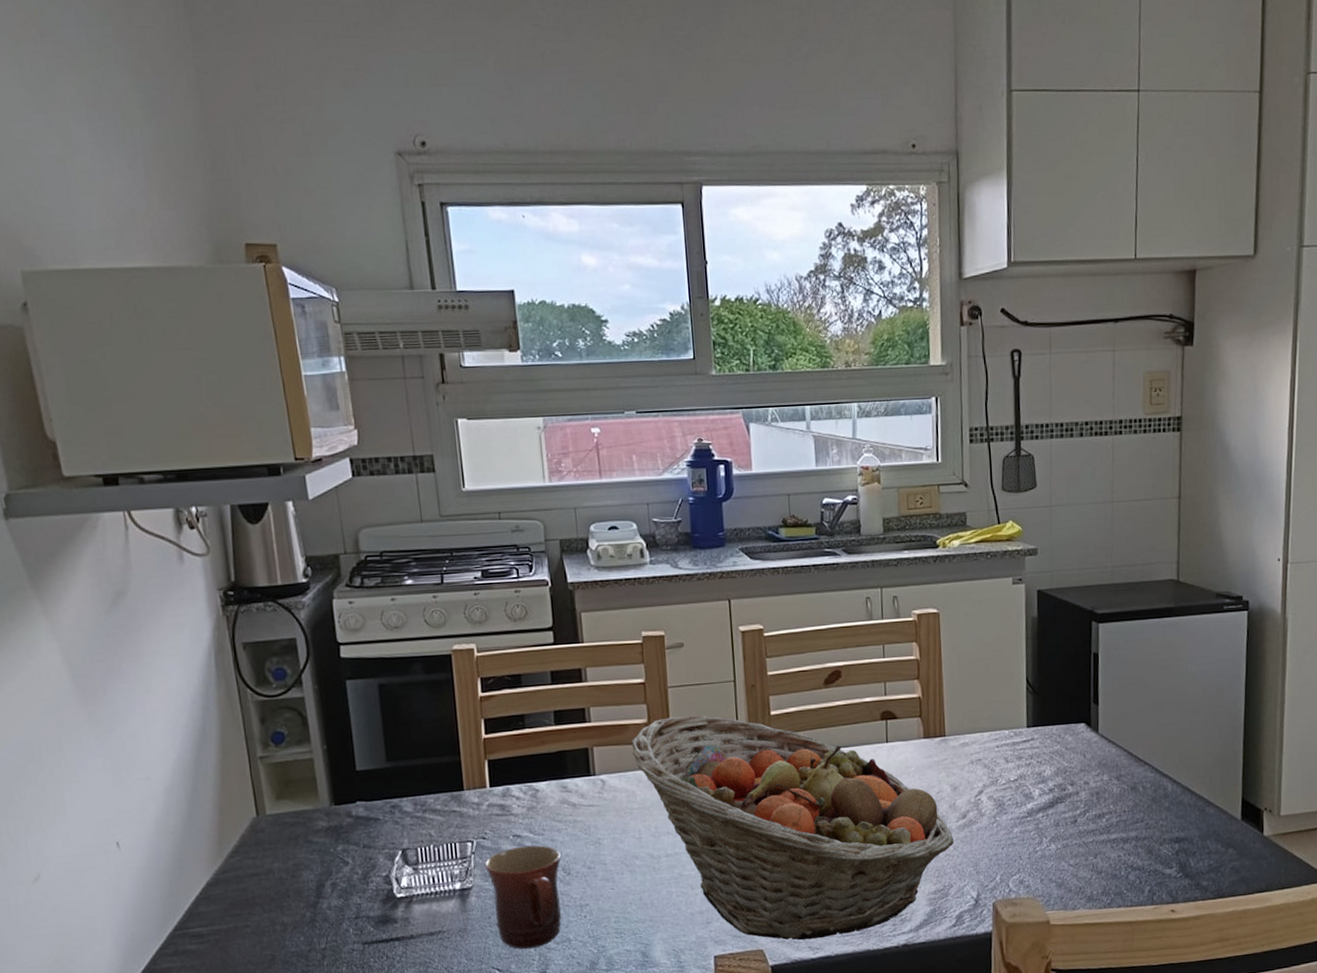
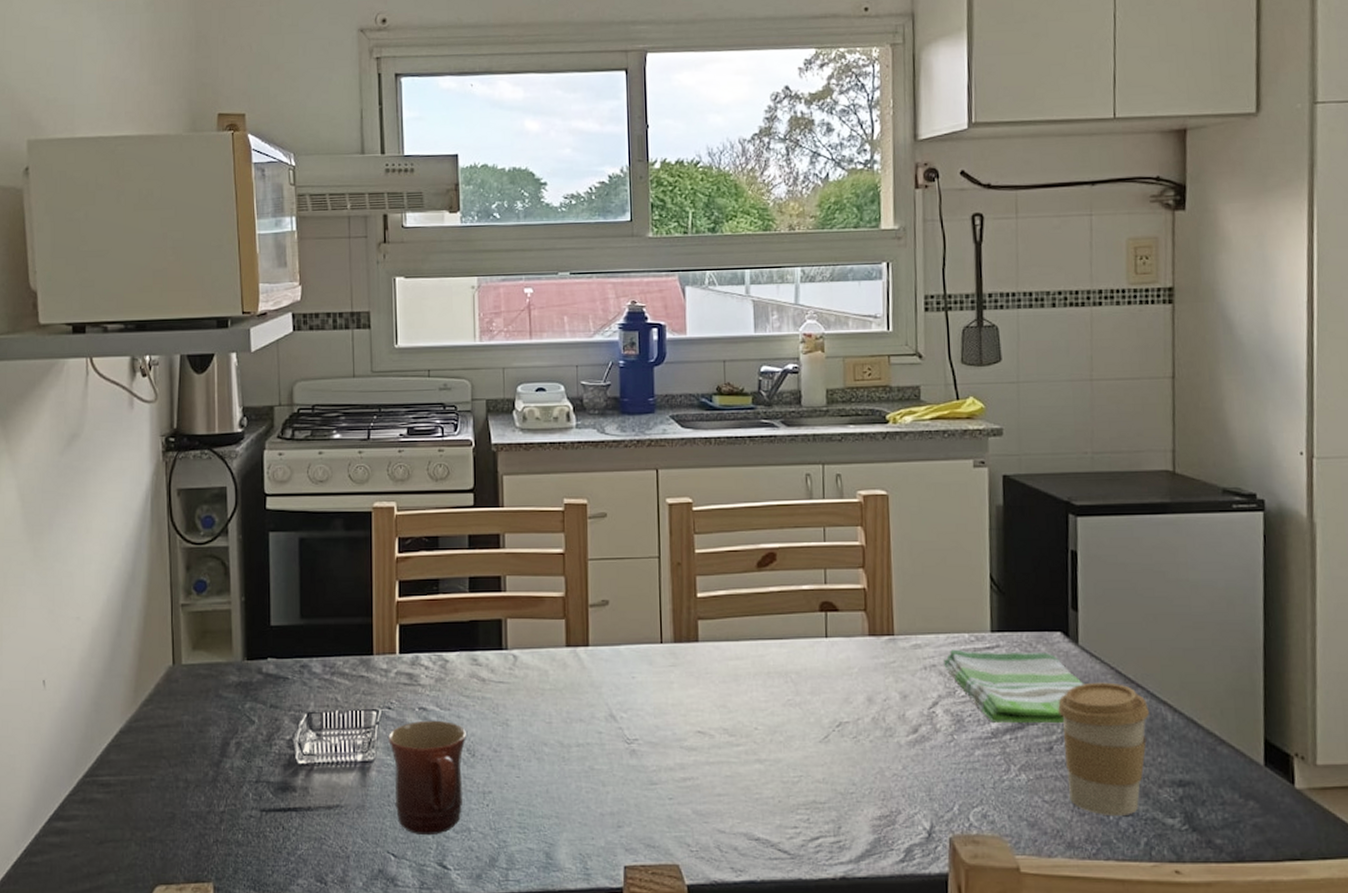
fruit basket: present [630,715,954,940] -> none [546,592,903,859]
dish towel: none [987,741,1103,804] -> present [943,649,1084,724]
coffee cup: none [1081,762,1154,872] -> present [1058,682,1149,817]

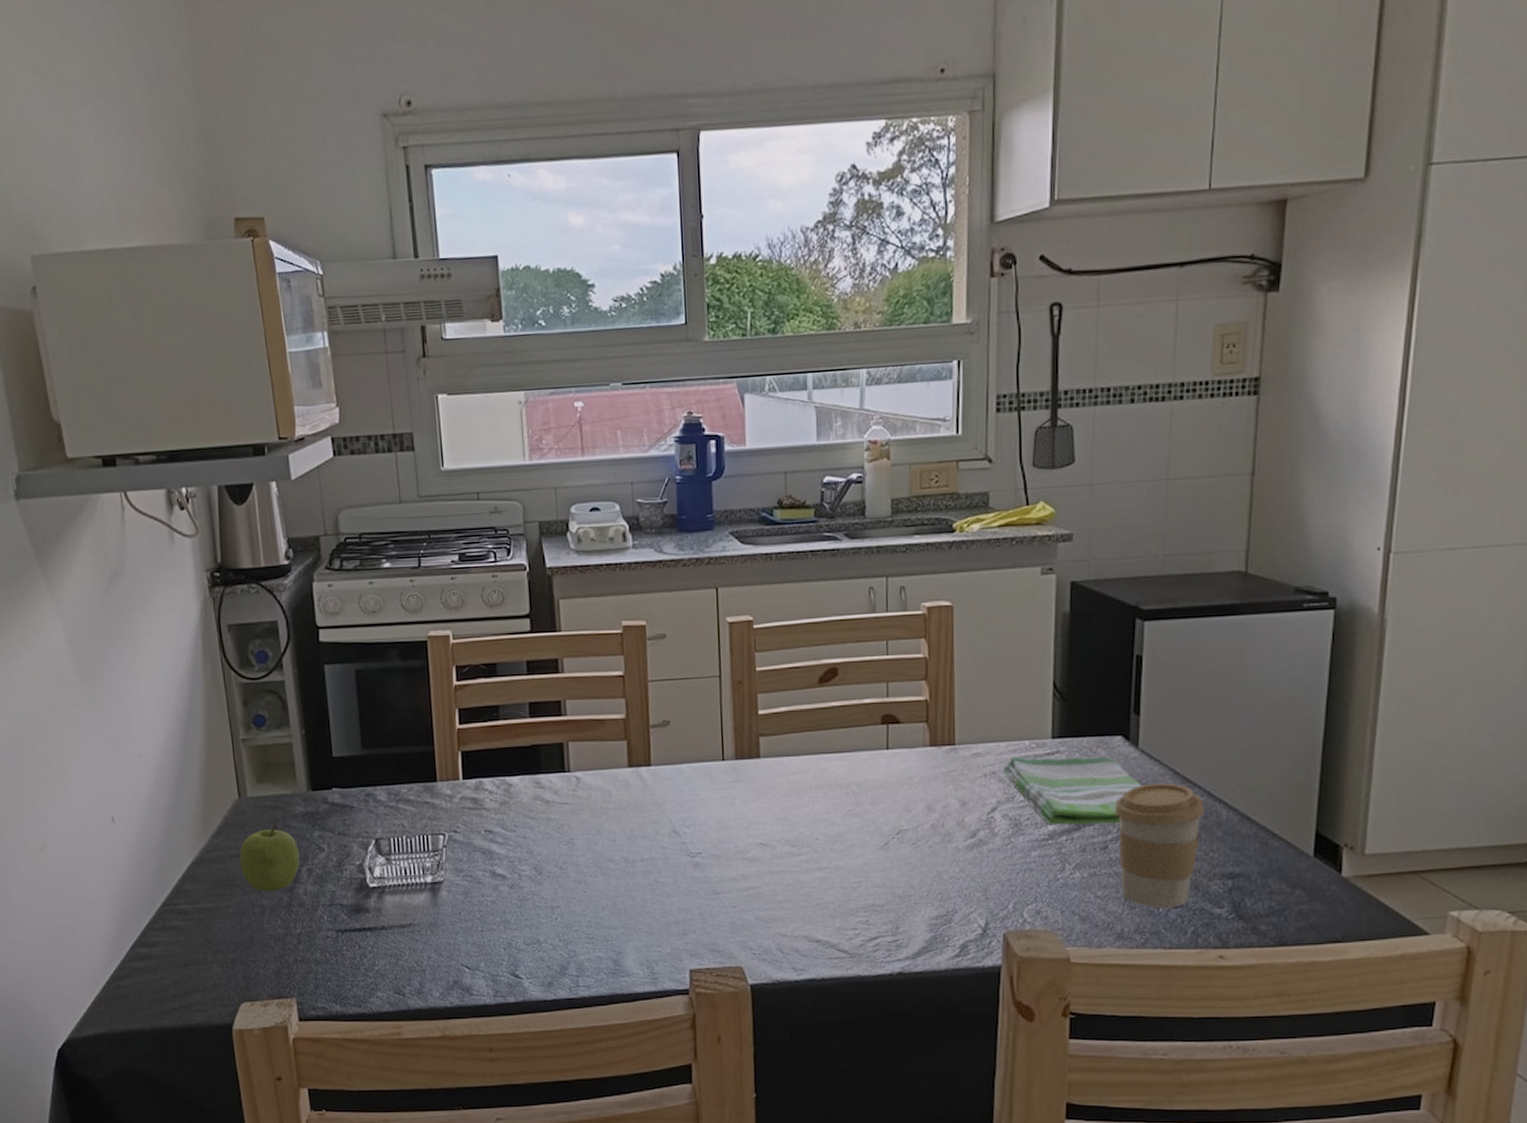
fruit: none [167,695,229,765] -> present [239,826,300,892]
mug: present [388,720,466,836] -> none [456,841,533,949]

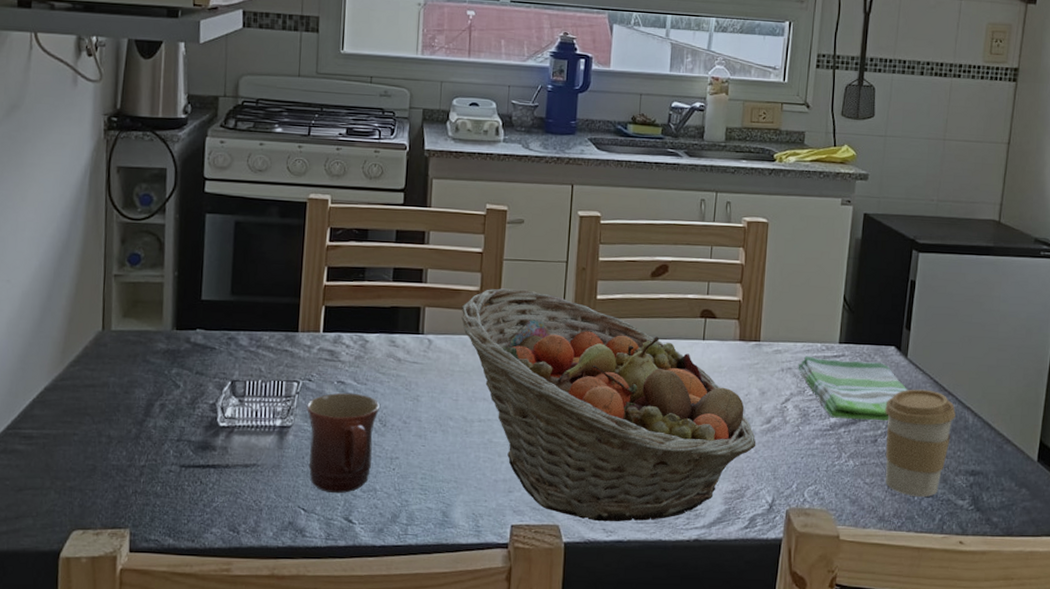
fruit: present [239,826,300,892] -> none [93,360,155,423]
mug: none [456,841,533,949] -> present [307,392,380,494]
fruit basket: none [607,712,961,960] -> present [461,288,756,522]

